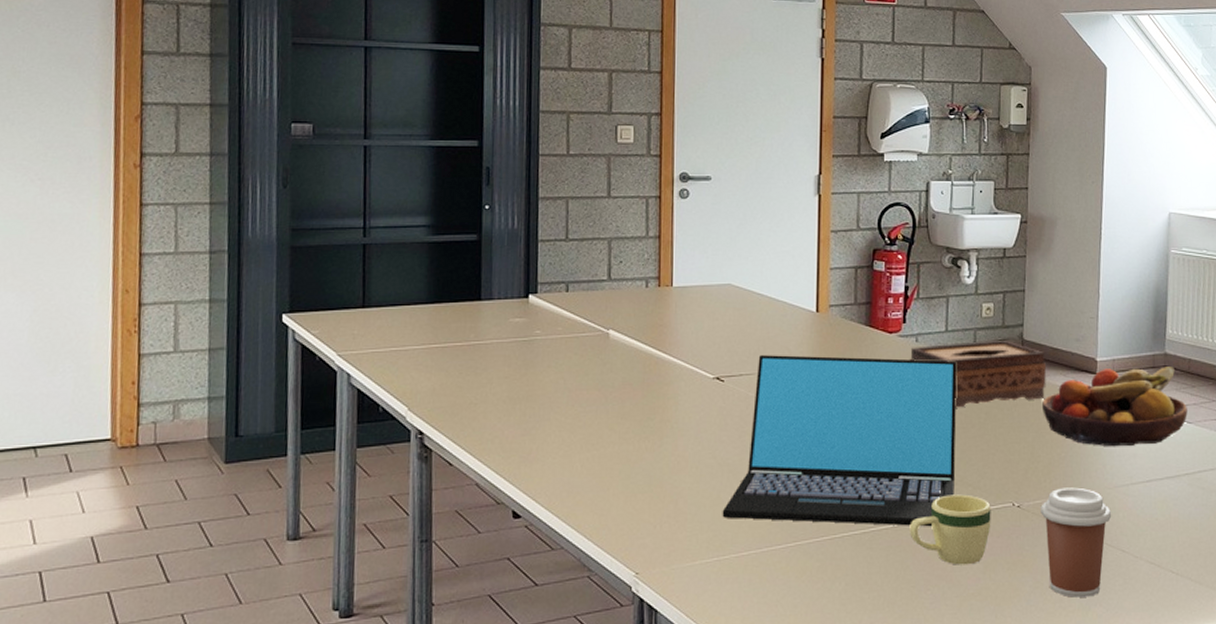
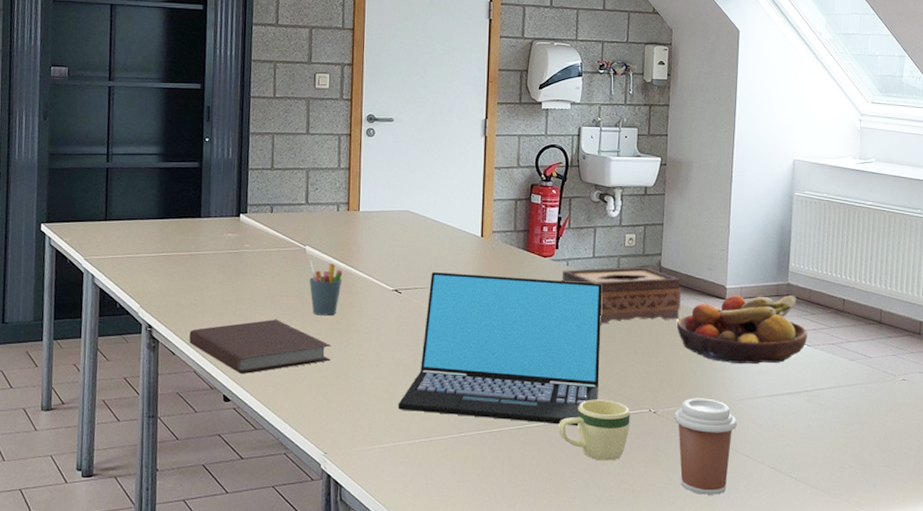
notebook: none [469,418,642,484] -> present [189,319,331,374]
pen holder: none [613,346,654,411] -> present [308,260,343,316]

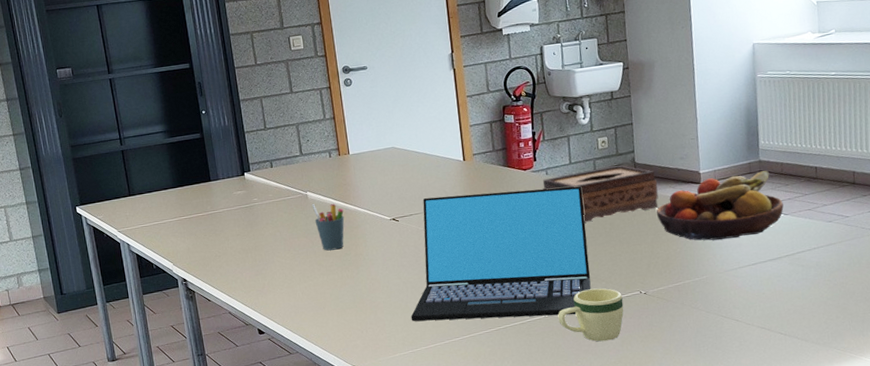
notebook: present [189,319,331,374] -> none [219,259,345,309]
coffee cup: present [674,398,738,495] -> none [663,274,725,359]

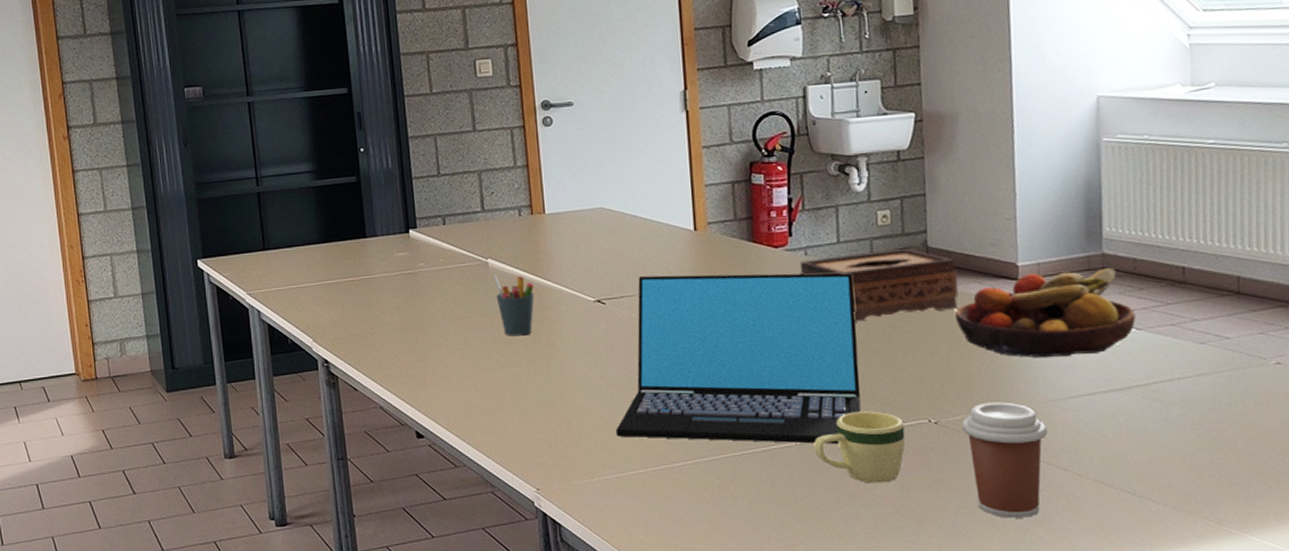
coffee cup: none [663,274,725,359] -> present [961,402,1049,518]

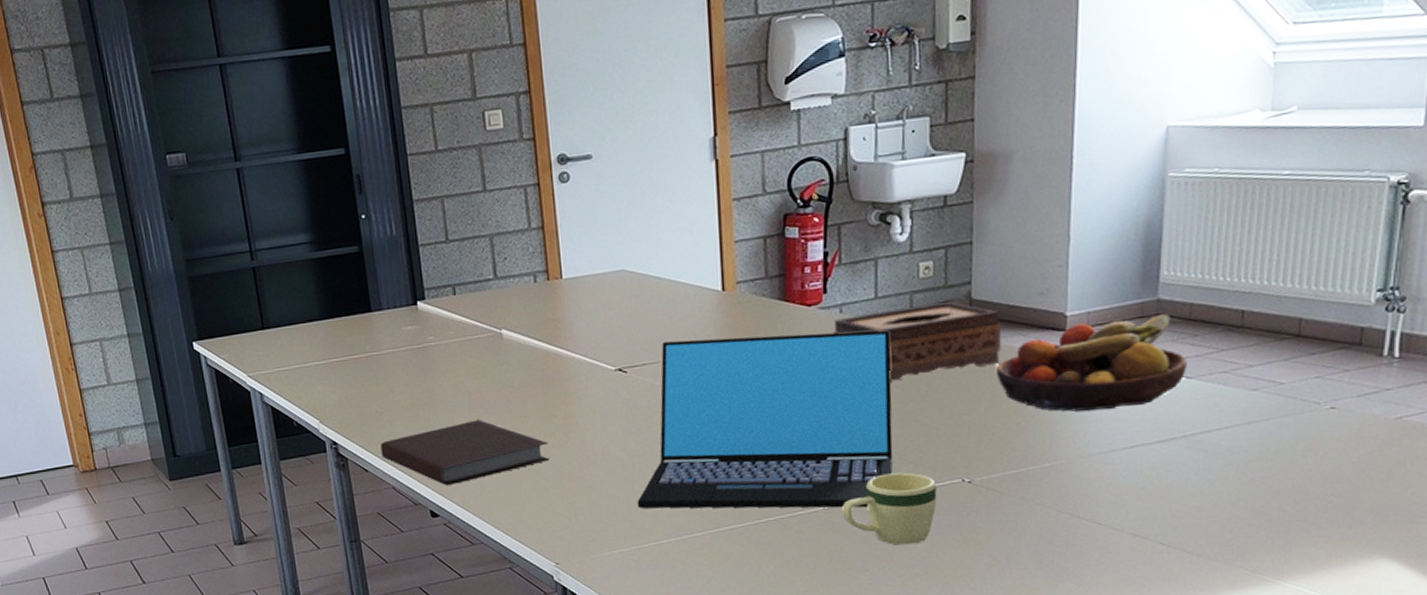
notebook: none [370,344,531,407] -> present [380,420,549,485]
pen holder: present [493,275,535,336] -> none [507,346,552,410]
coffee cup: present [961,402,1049,518] -> none [996,458,1086,574]

